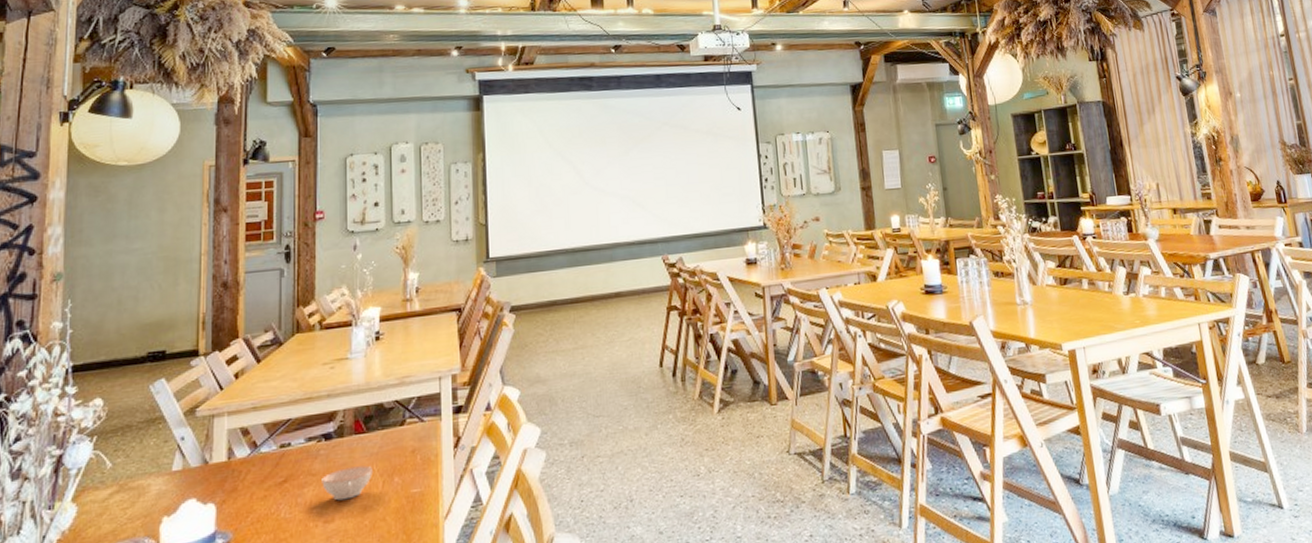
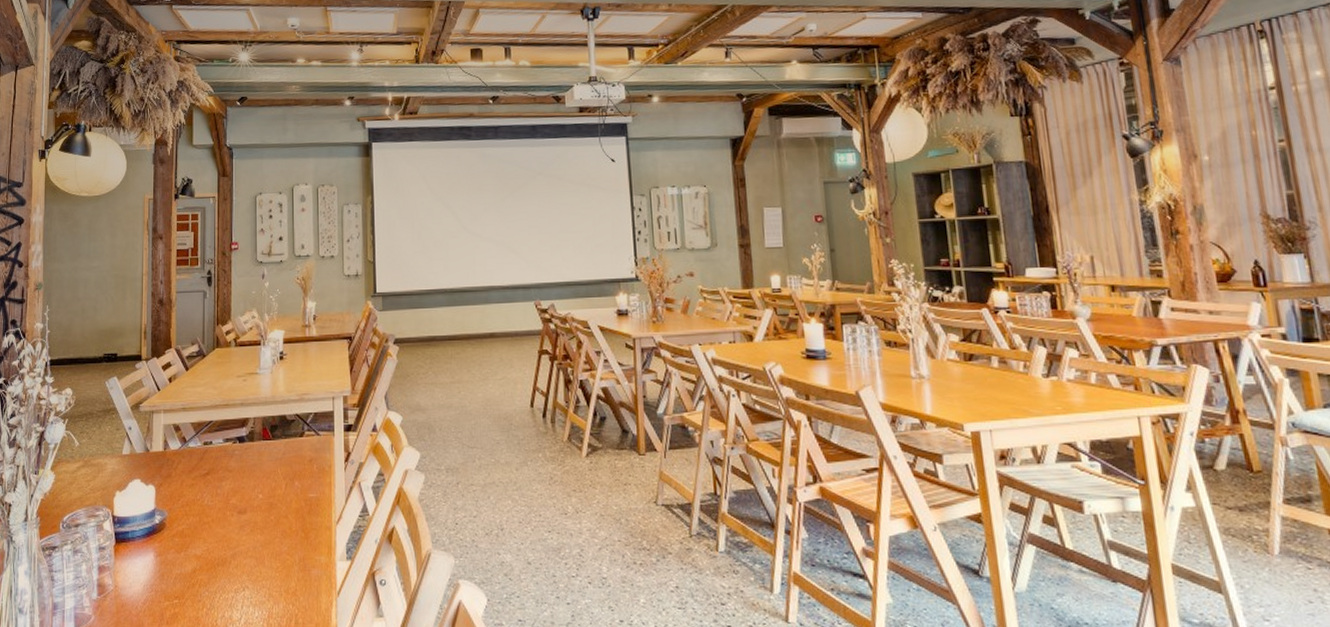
teacup: present [322,465,372,501] -> none [236,468,277,496]

